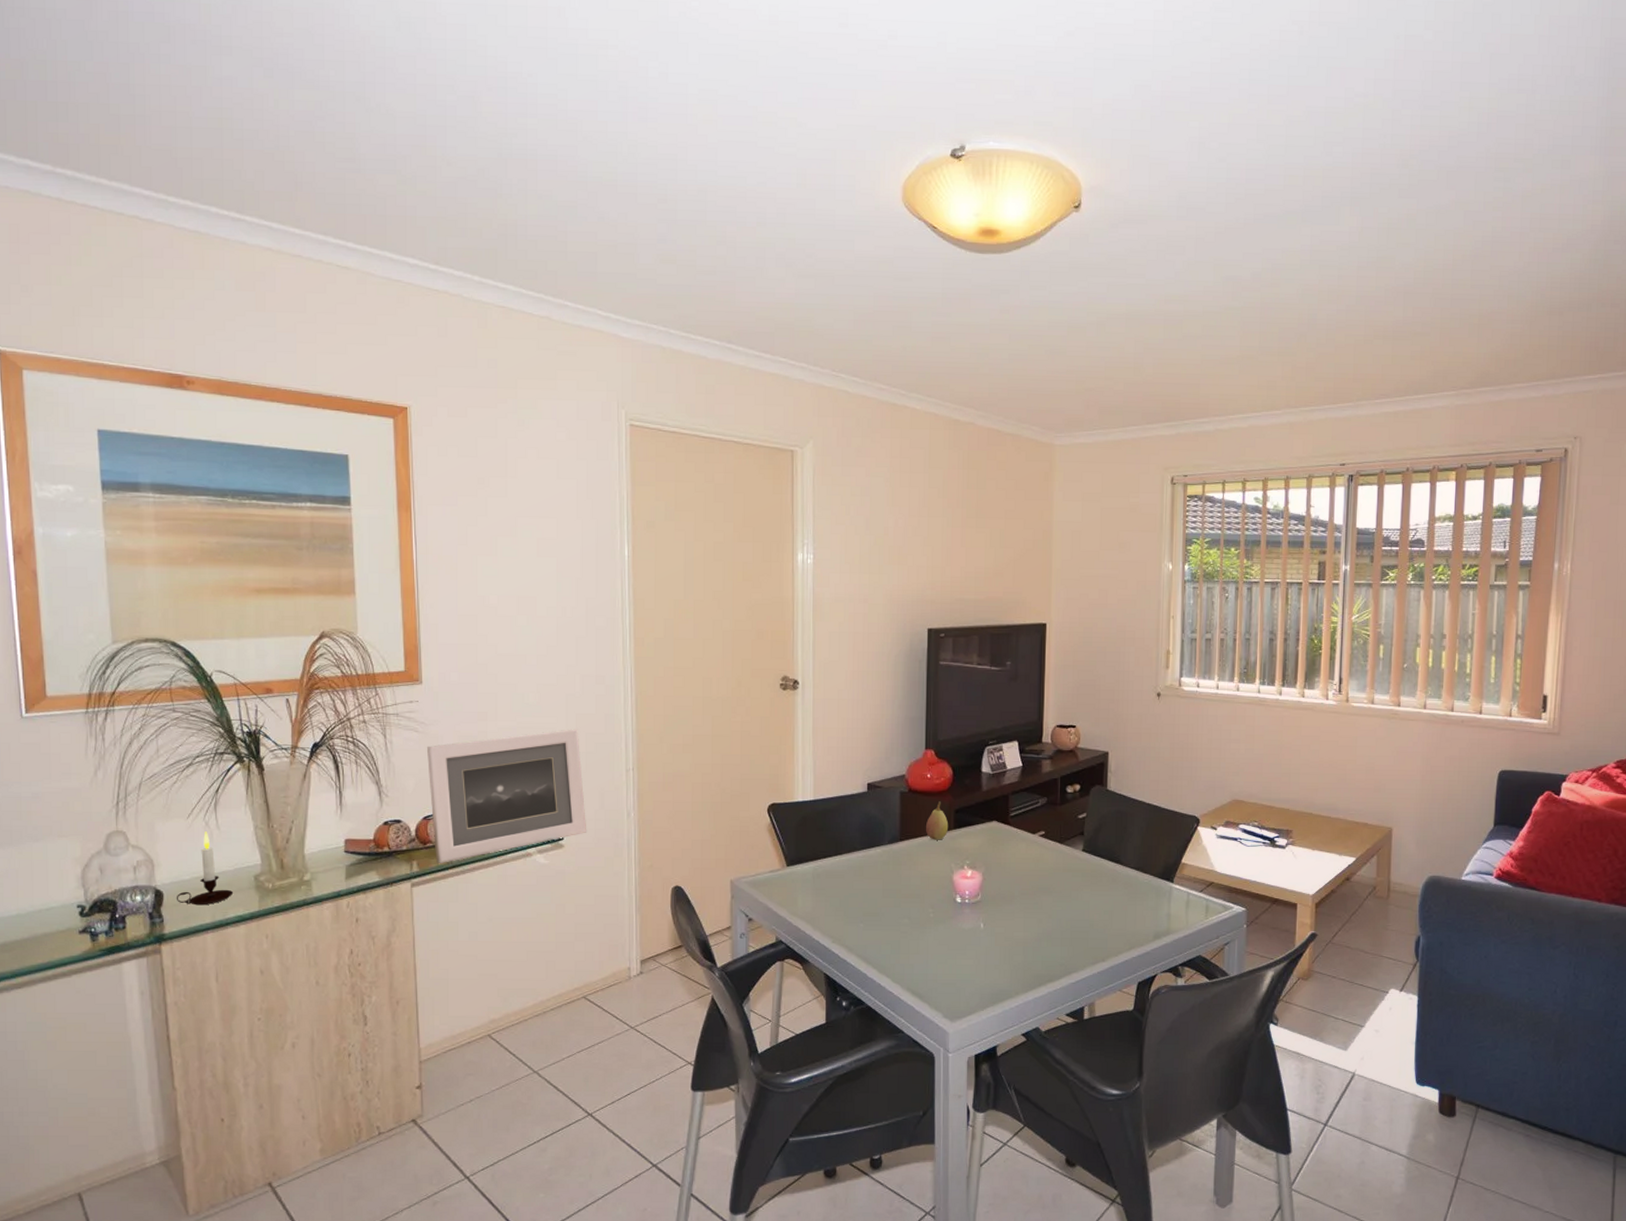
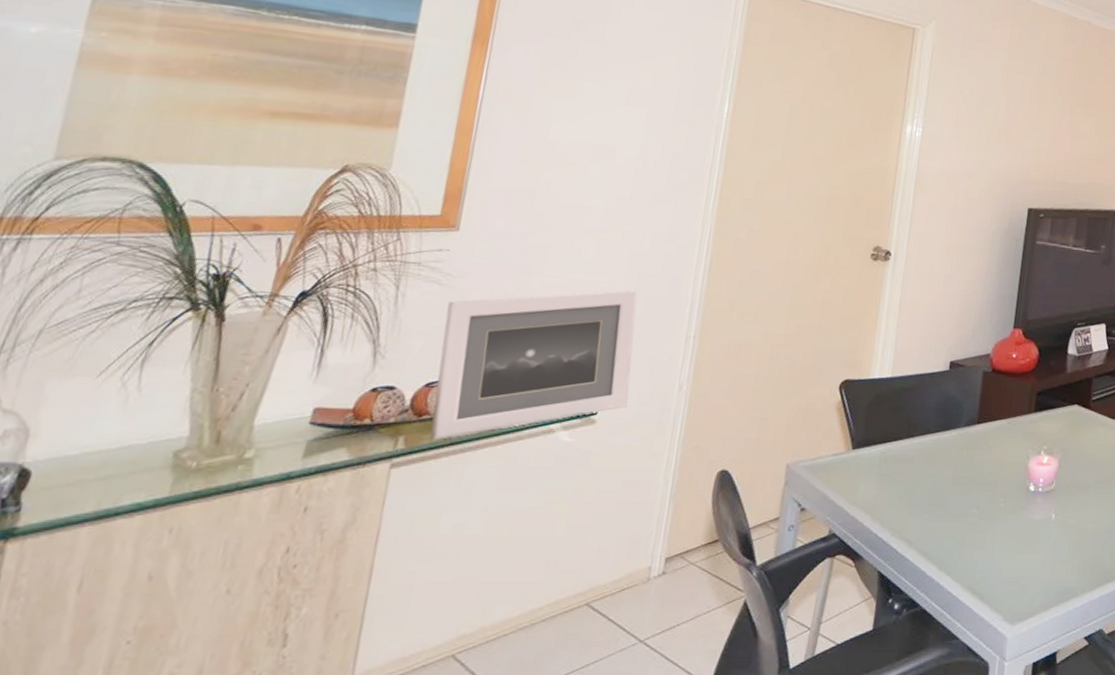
candle: present [176,831,234,906] -> none [48,394,138,490]
fruit: present [925,801,949,840] -> none [1005,383,1030,424]

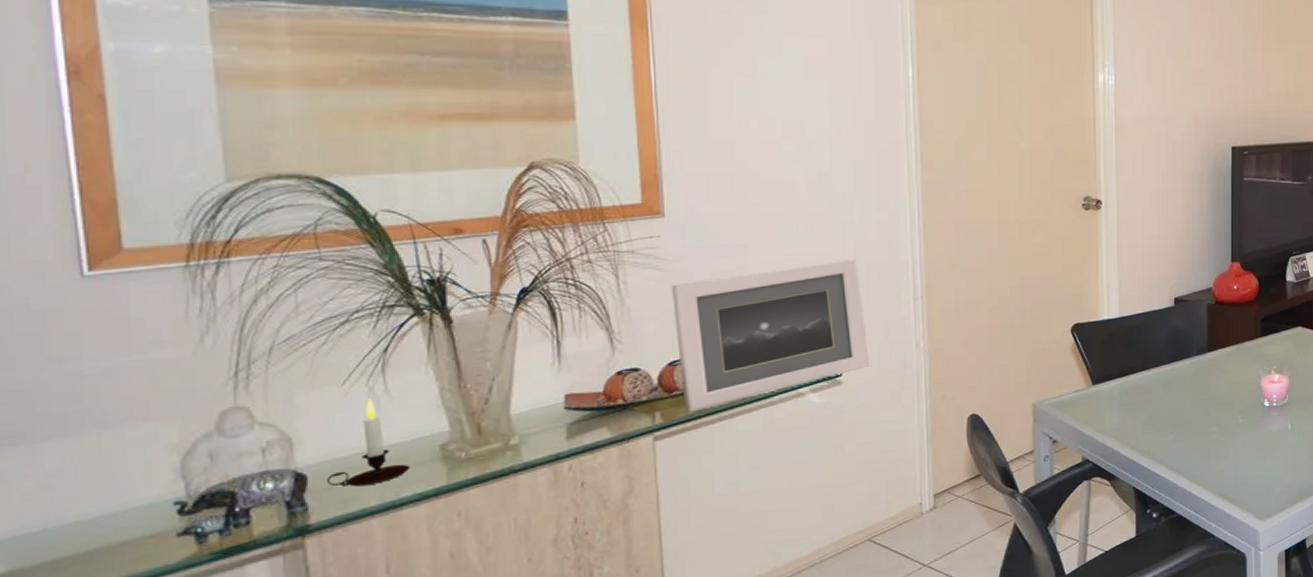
candle: none [48,394,138,490] -> present [326,399,411,487]

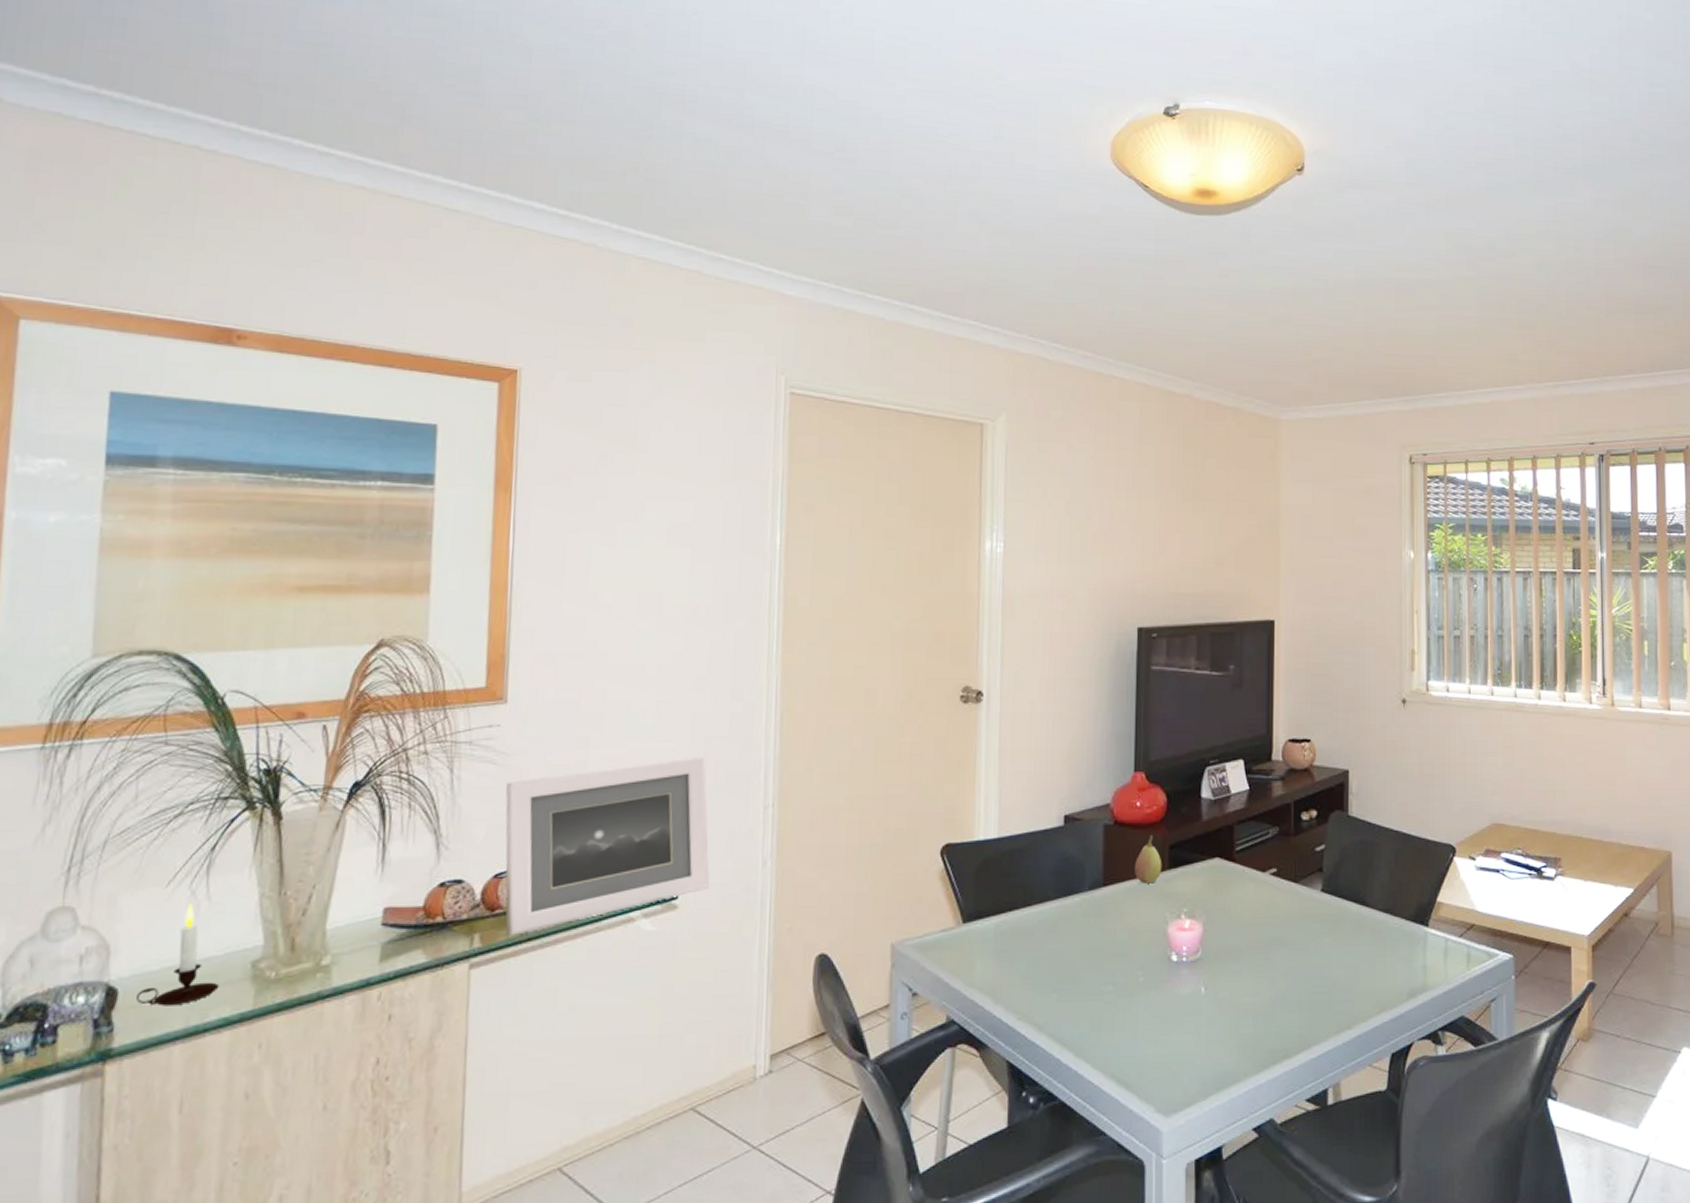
fruit: none [1233,311,1256,349] -> present [1134,835,1162,884]

